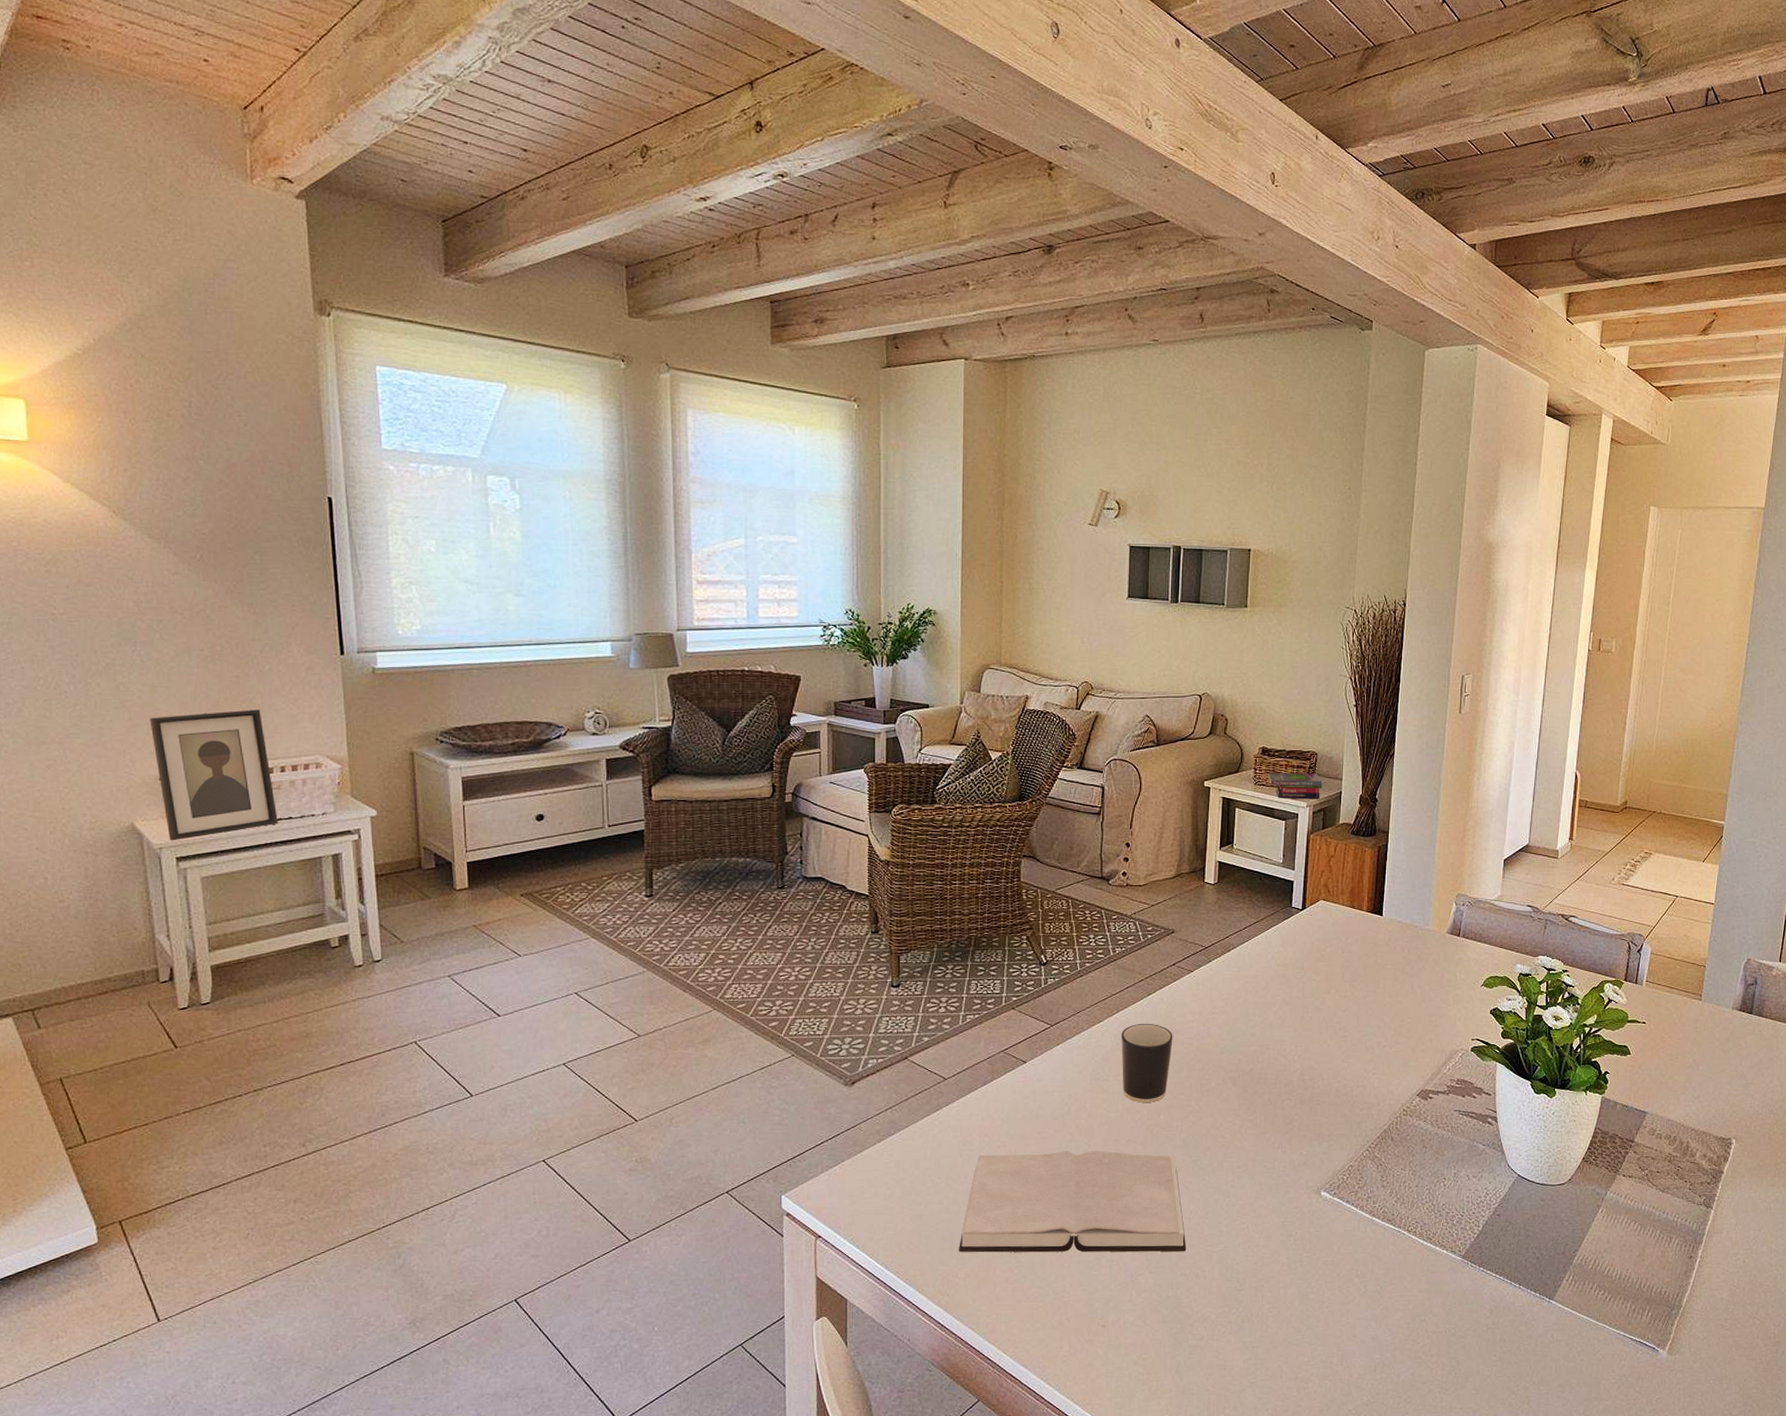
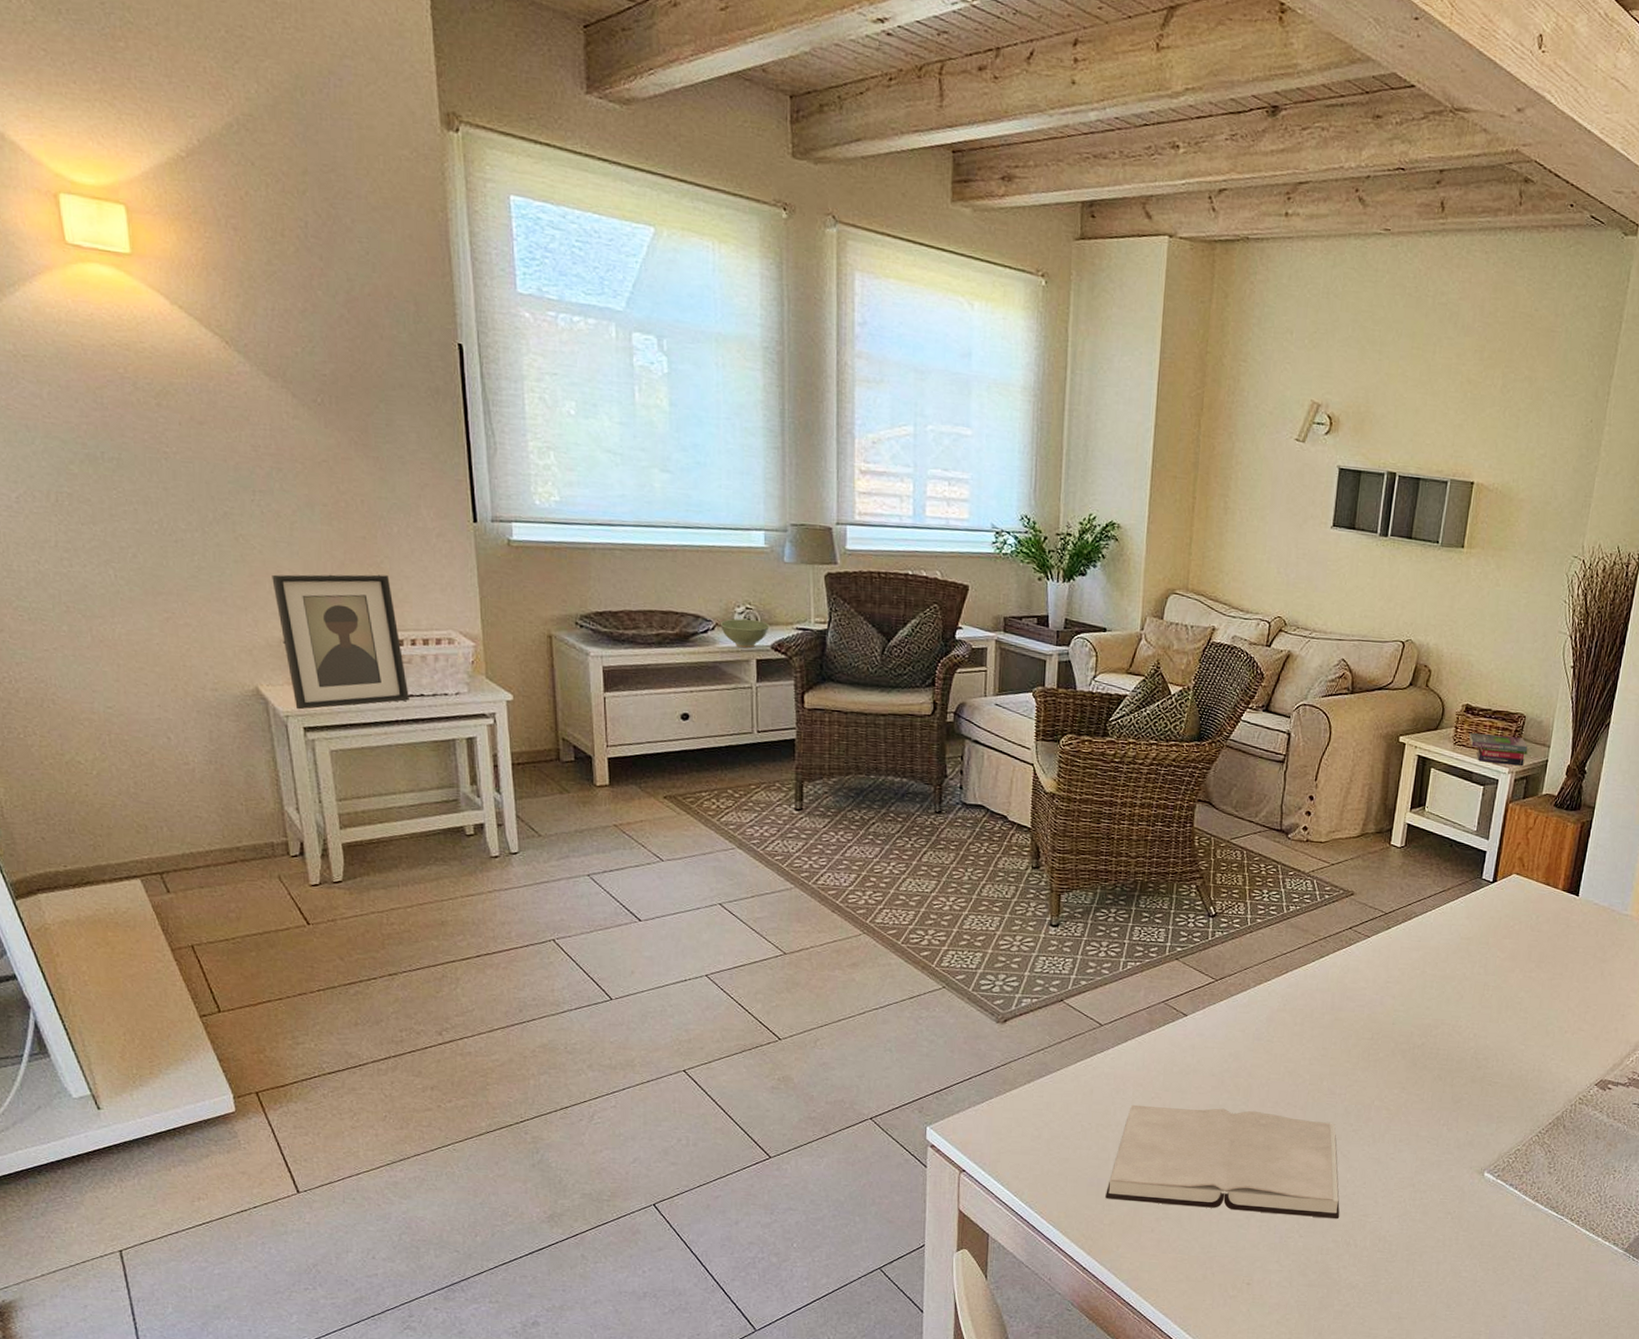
bowl: none [571,722,617,750] -> present [720,618,769,649]
mug: present [1121,1023,1173,1103] -> none [1286,986,1344,1068]

